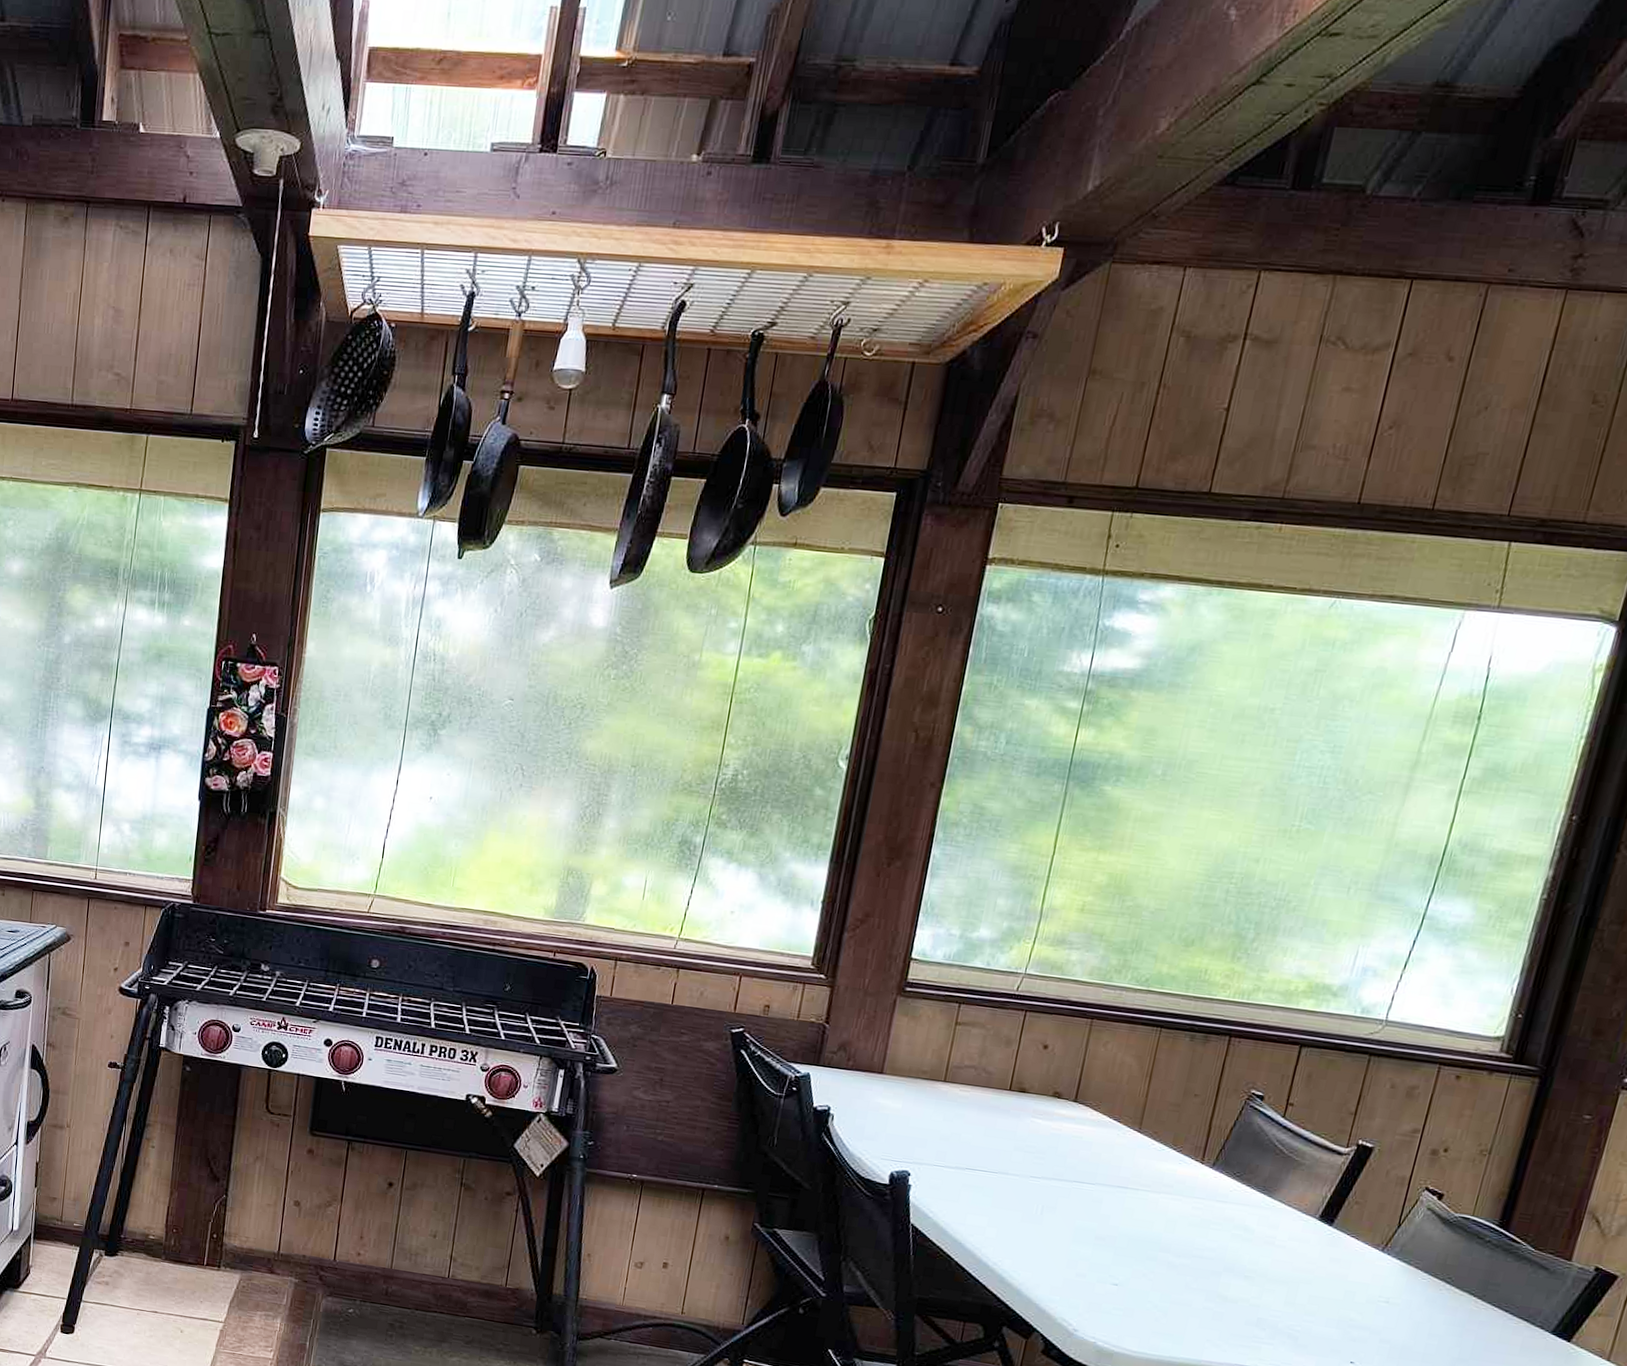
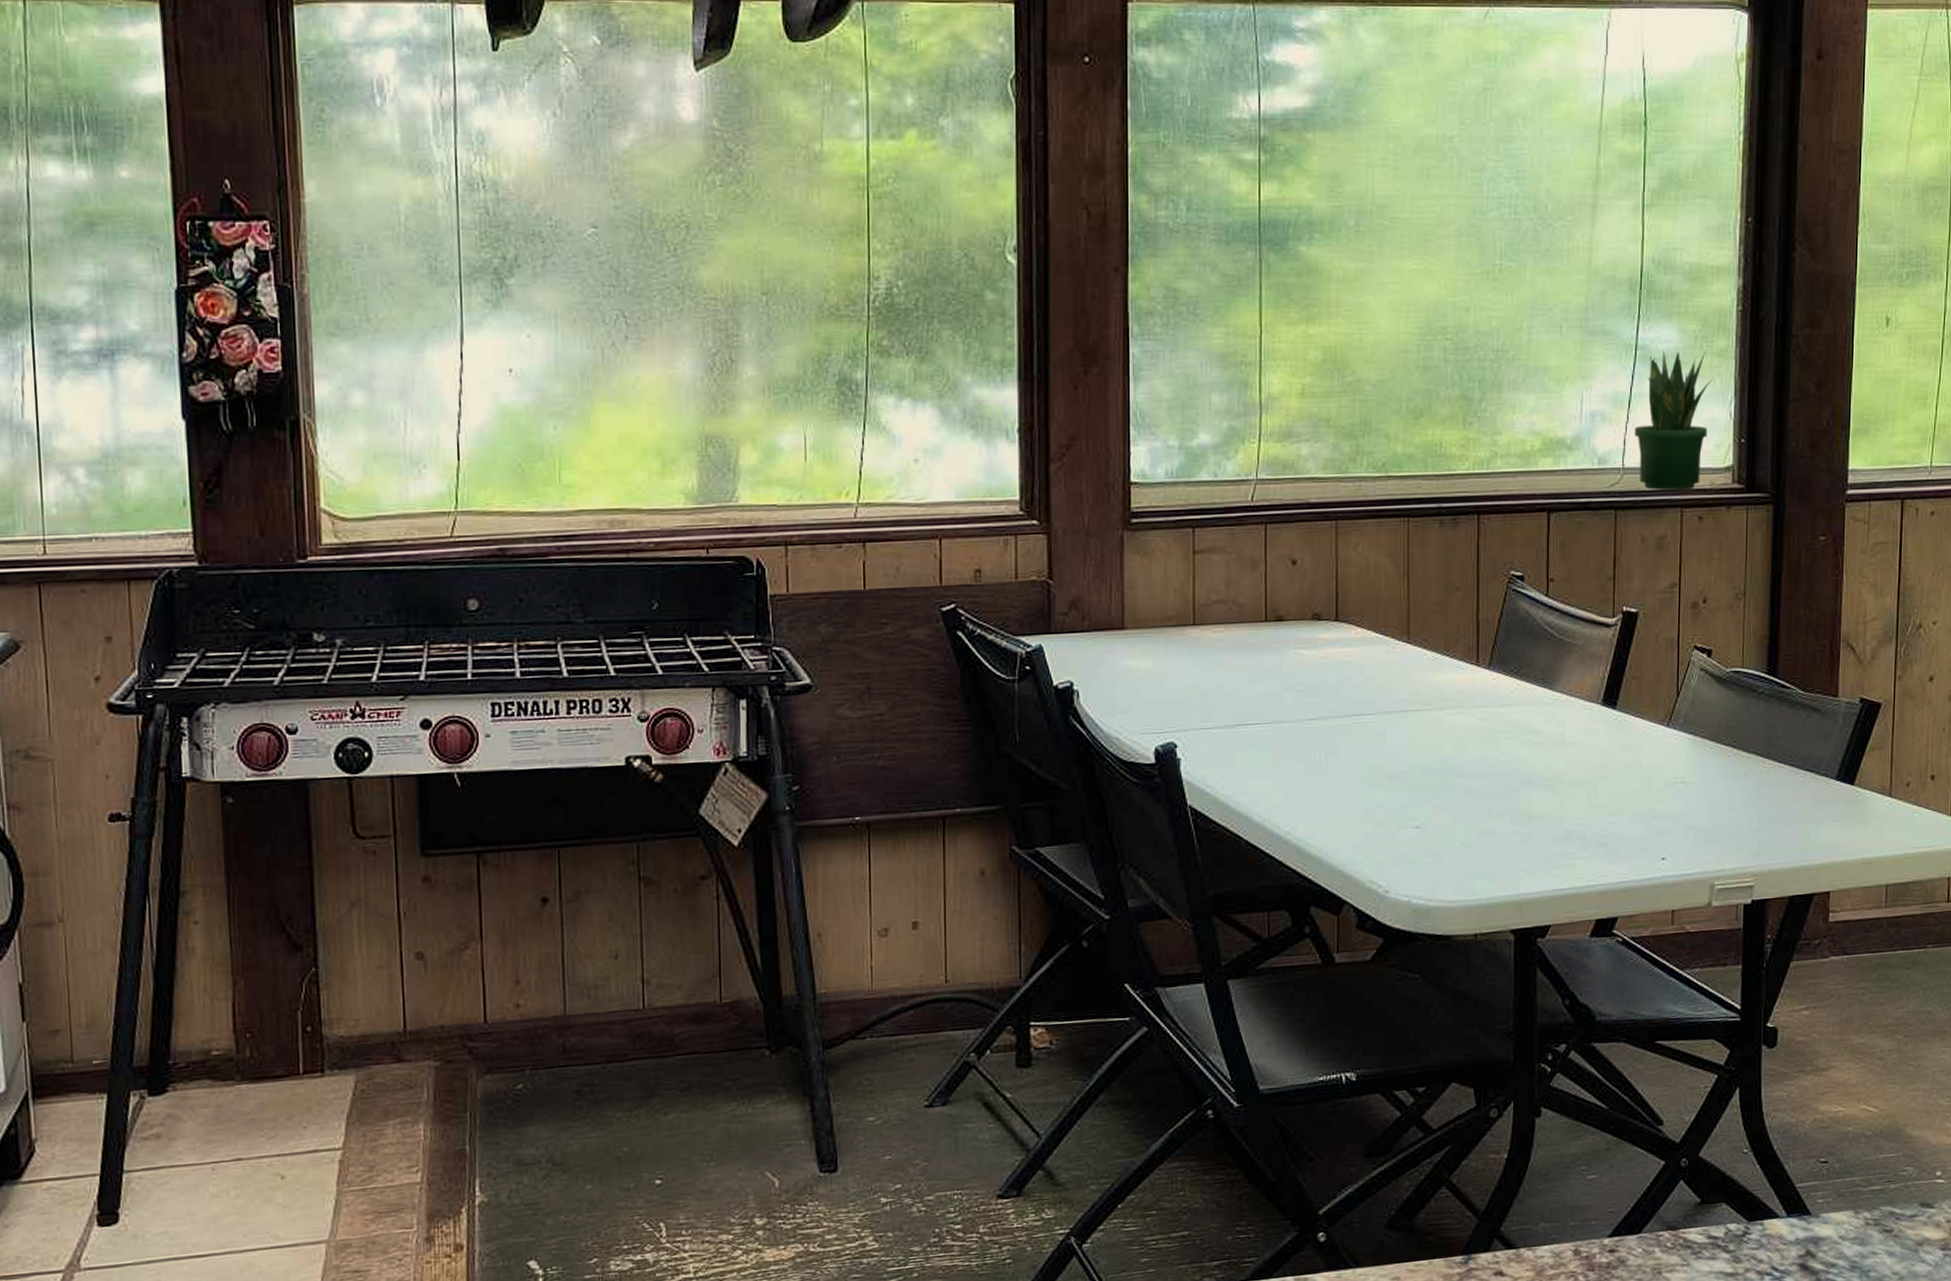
planter: none [1401,923,1502,1051] -> present [1634,350,1714,491]

